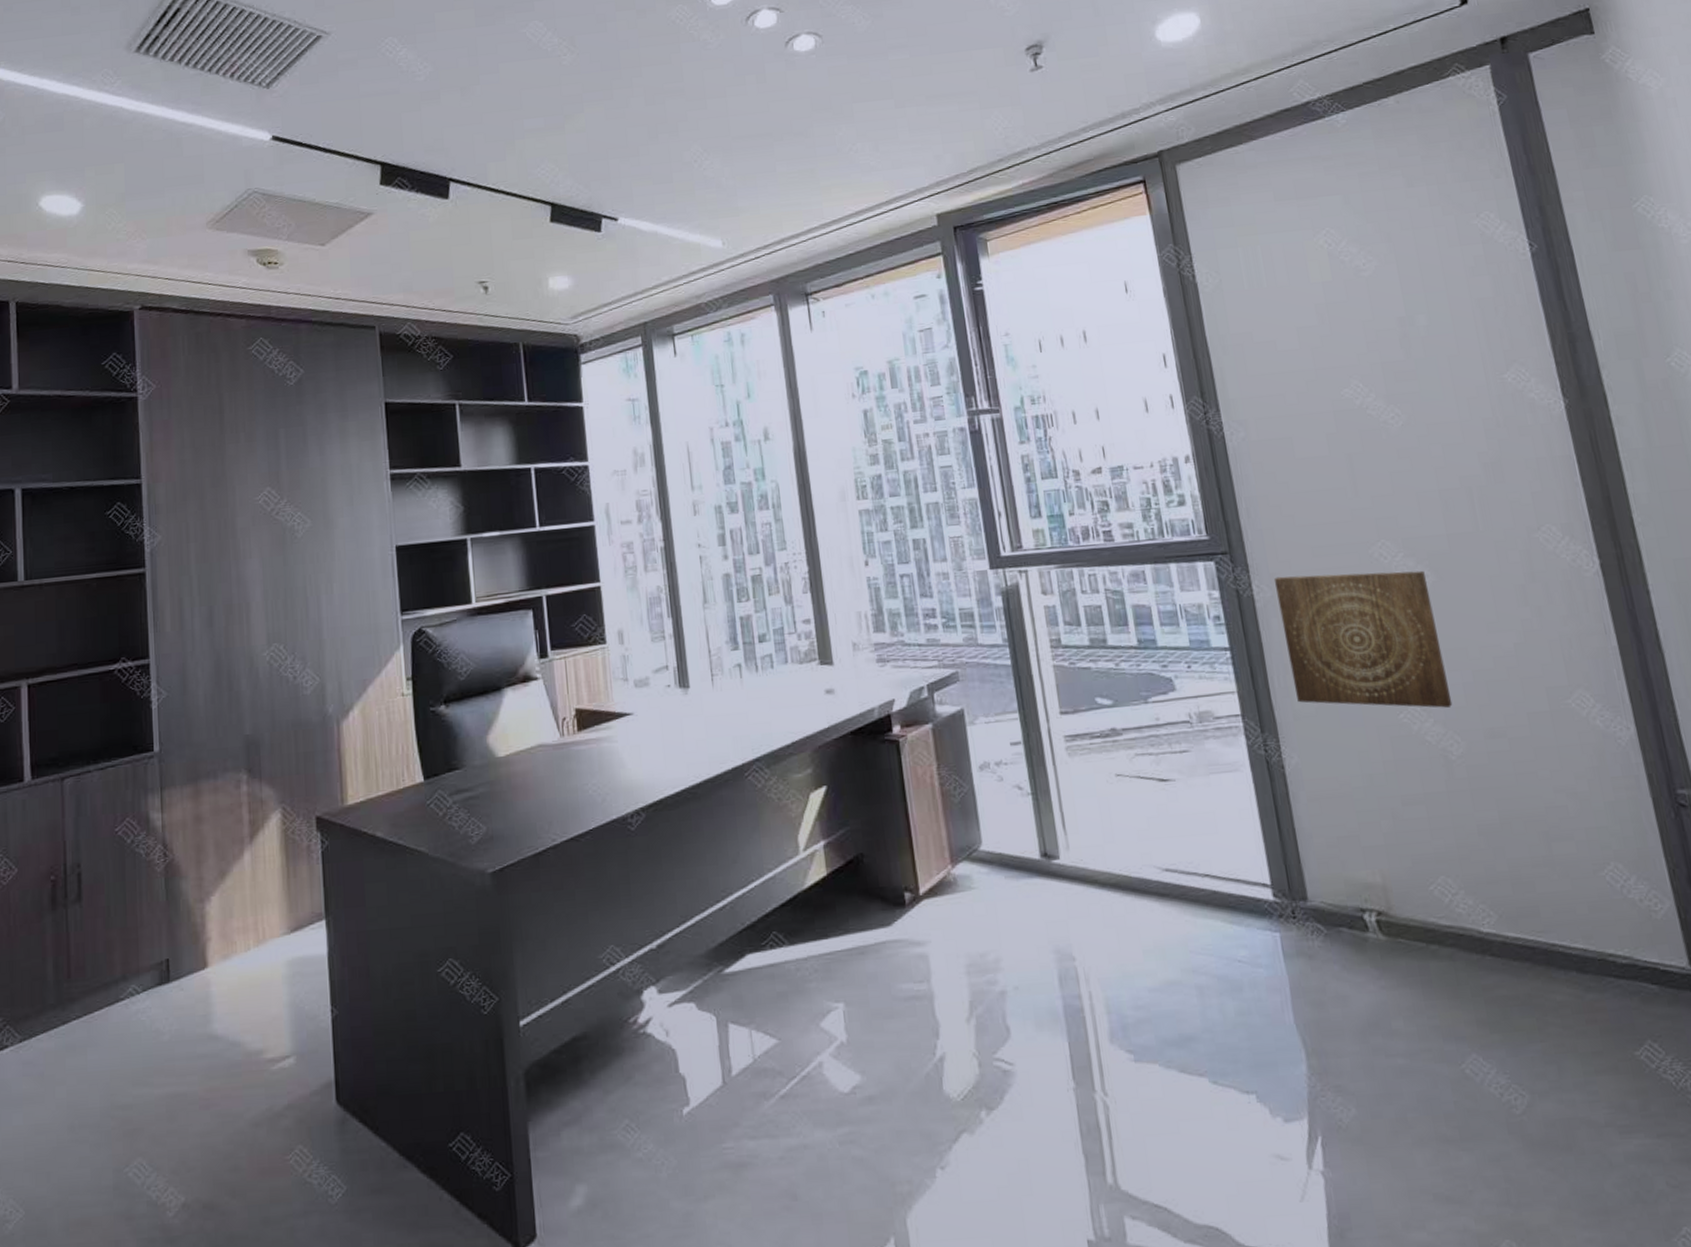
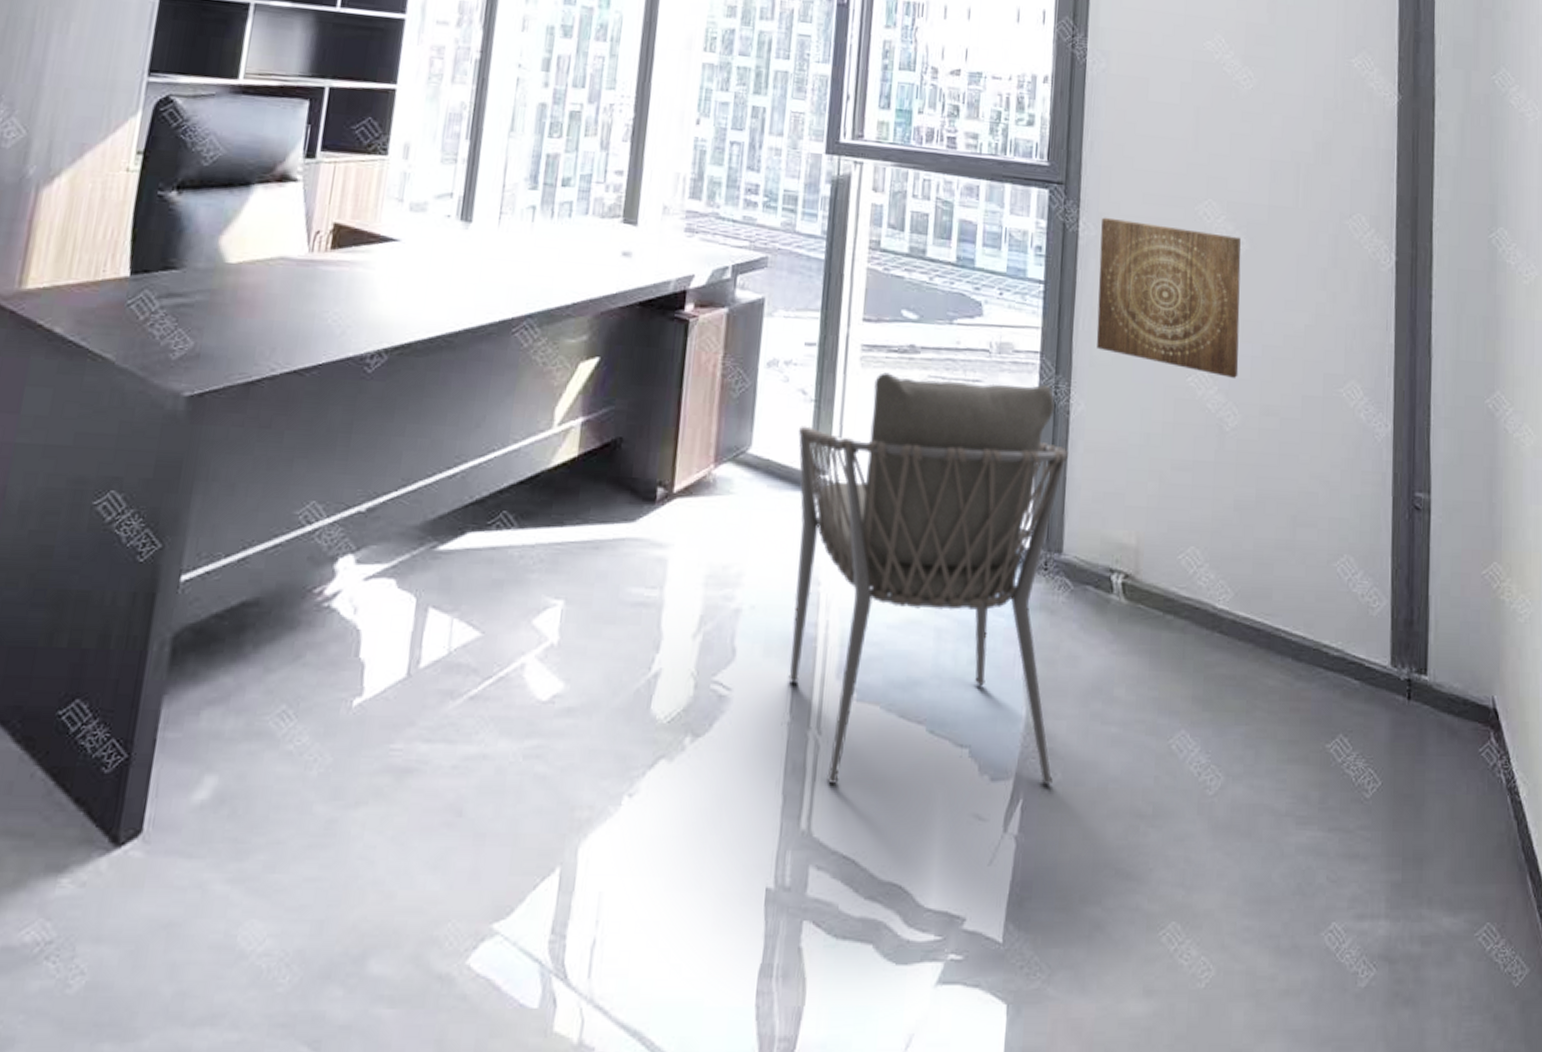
armchair: none [1022,745,1348,1140] -> present [788,372,1068,785]

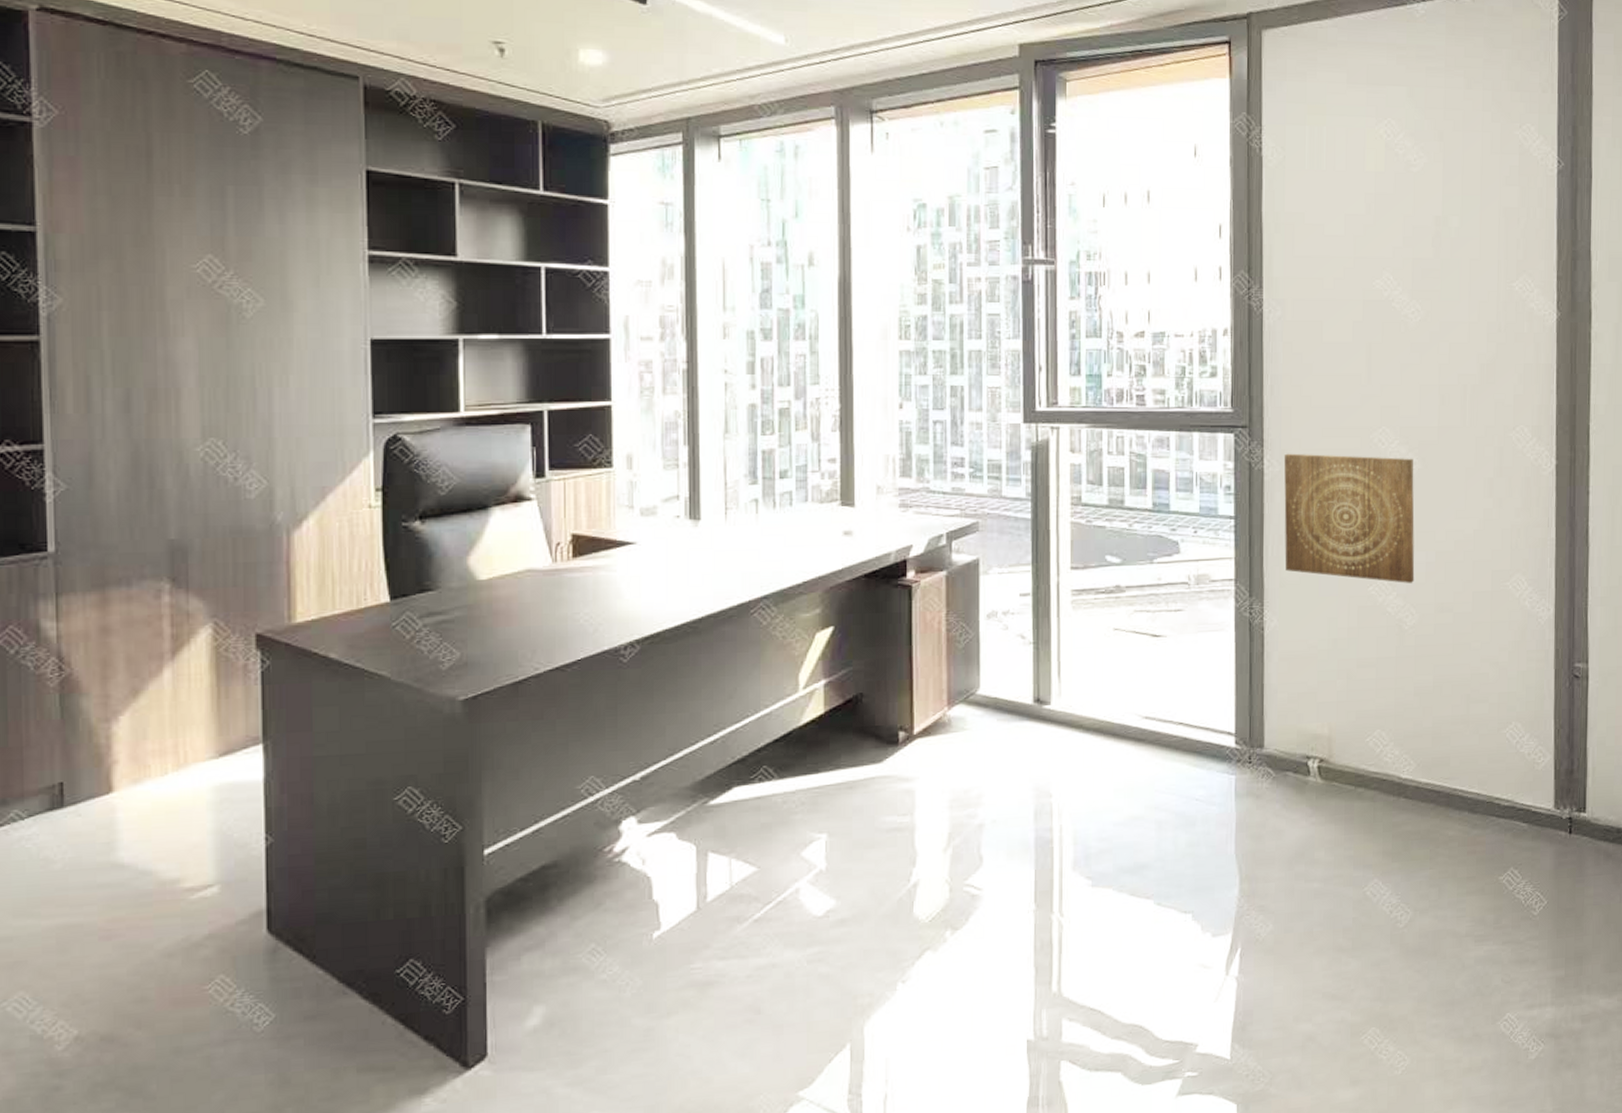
armchair: present [788,372,1068,785] -> none [1020,608,1265,954]

